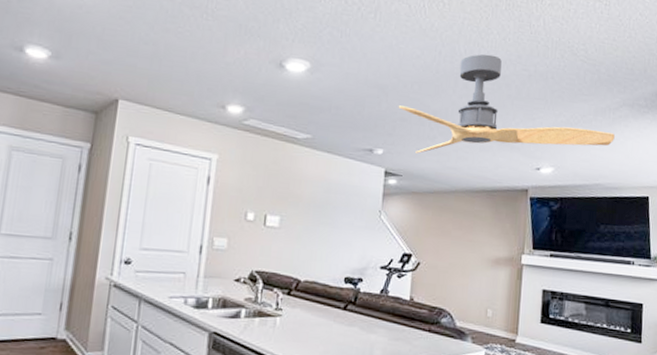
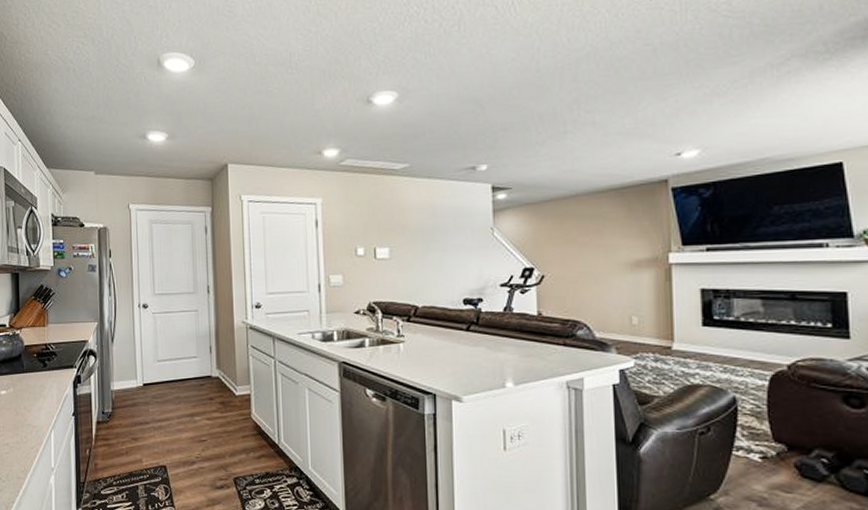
ceiling fan: present [398,54,615,153] -> none [497,36,783,162]

